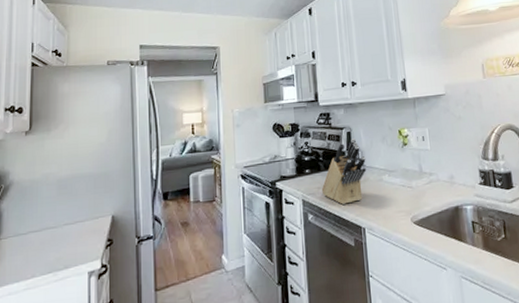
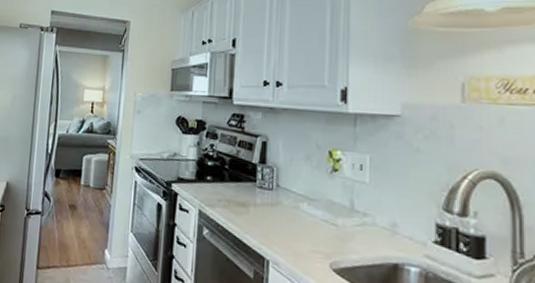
knife block: present [321,139,367,205] -> none [222,150,281,227]

